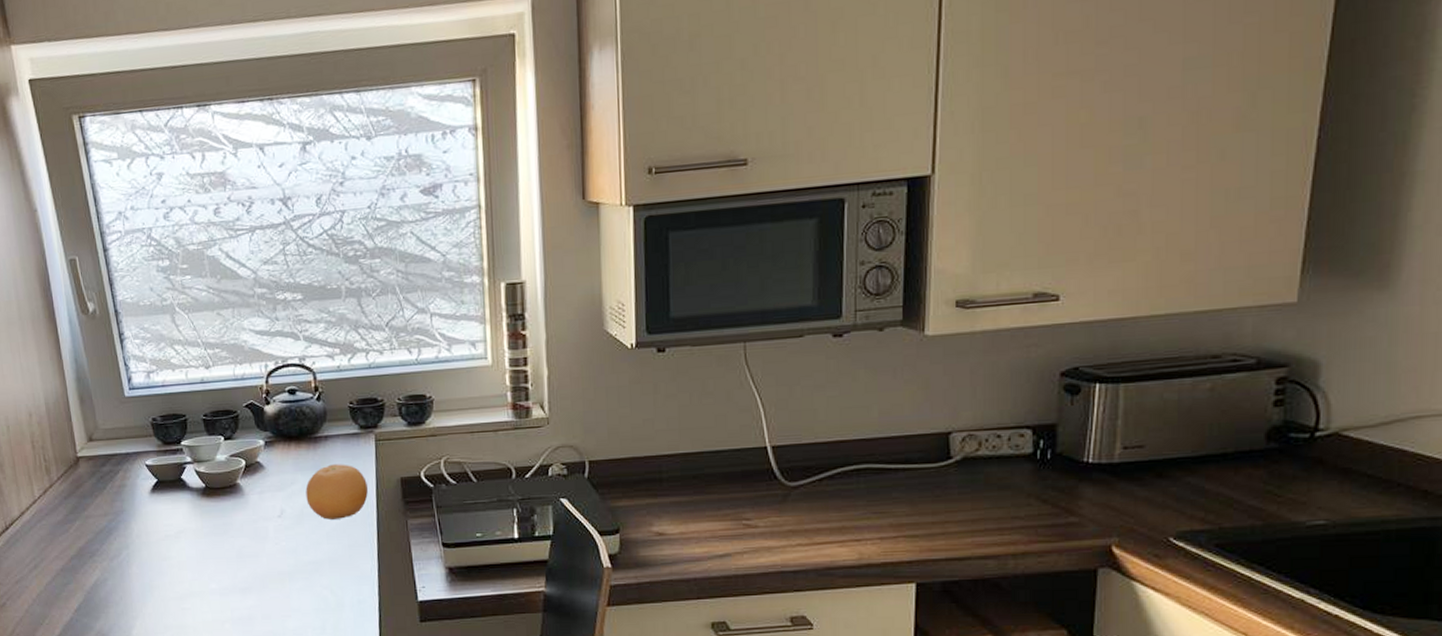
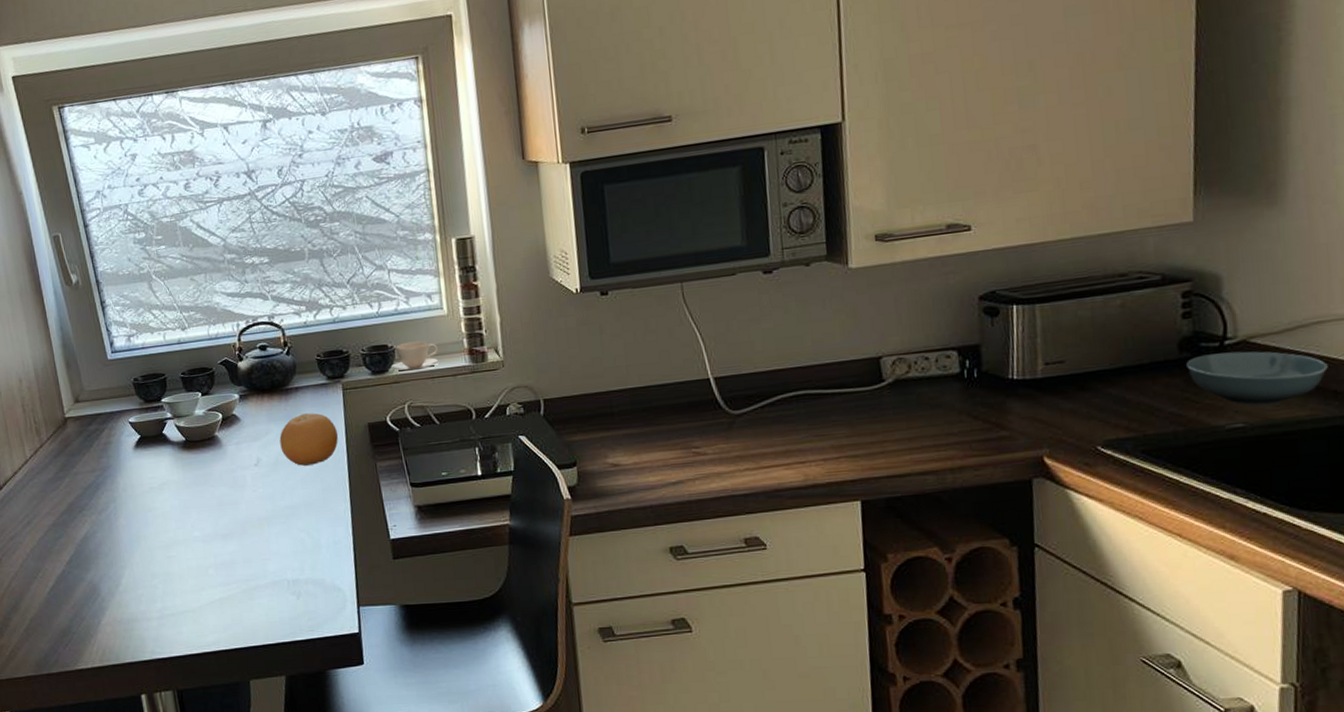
teacup: none [427,392,480,425] -> present [390,340,439,372]
bowl: none [1271,444,1421,503] -> present [1185,351,1328,406]

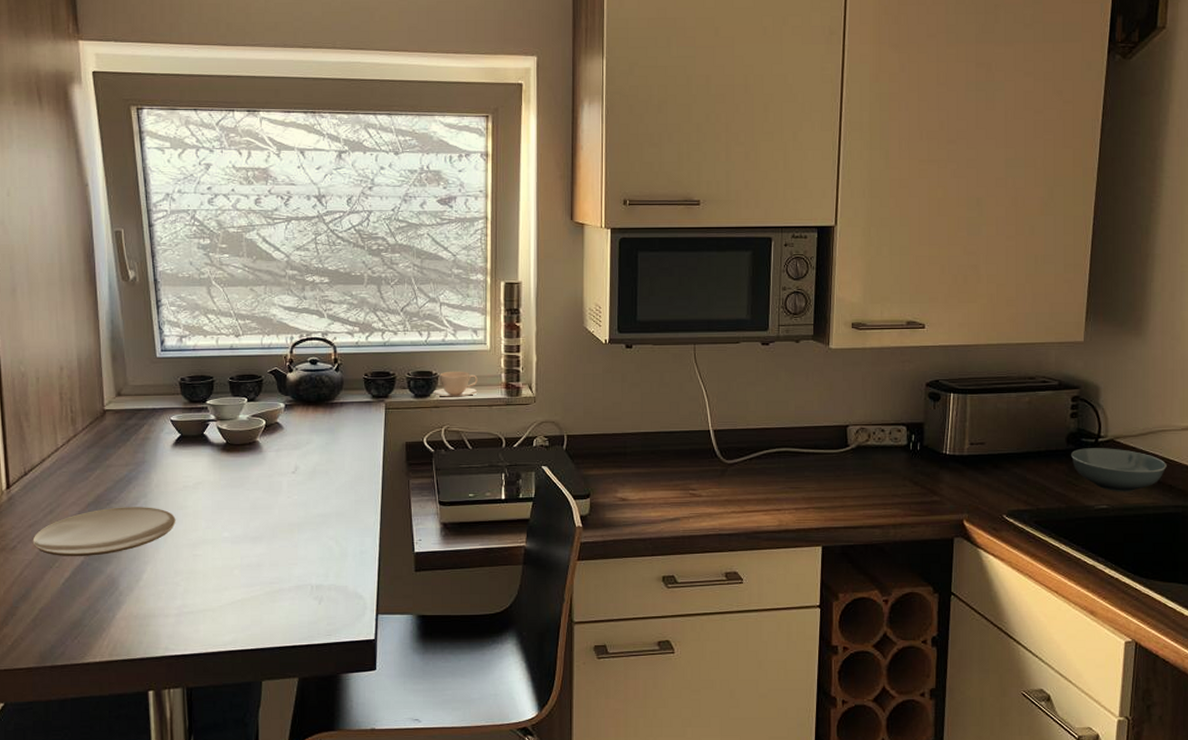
plate: none [15,511,147,567] -> present [32,507,176,557]
fruit: present [279,412,339,466] -> none [319,428,377,477]

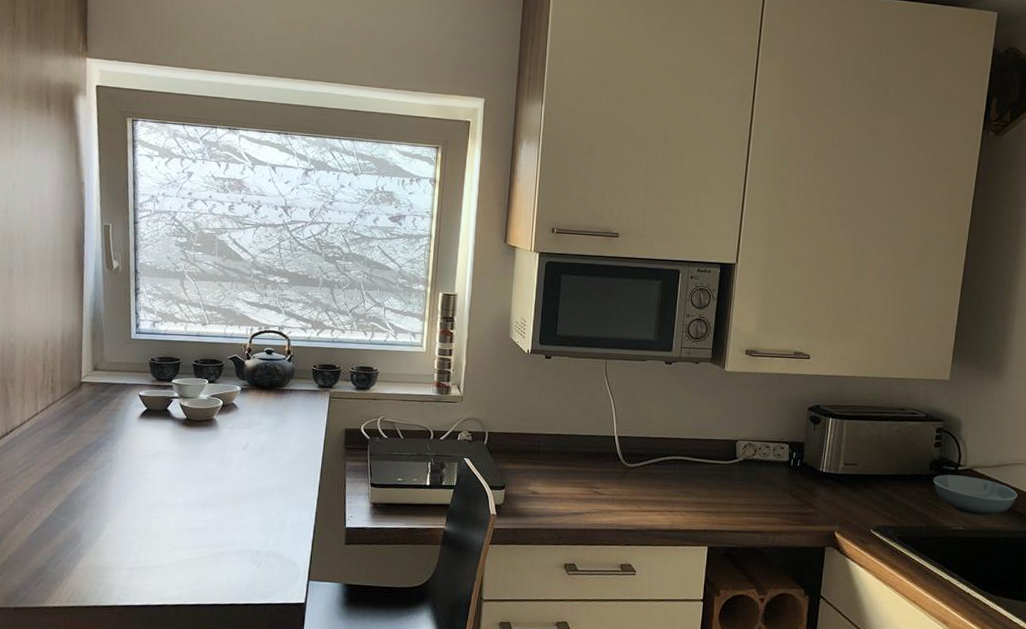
plate: present [32,507,176,557] -> none [7,469,137,511]
teacup: present [432,371,478,398] -> none [372,368,413,393]

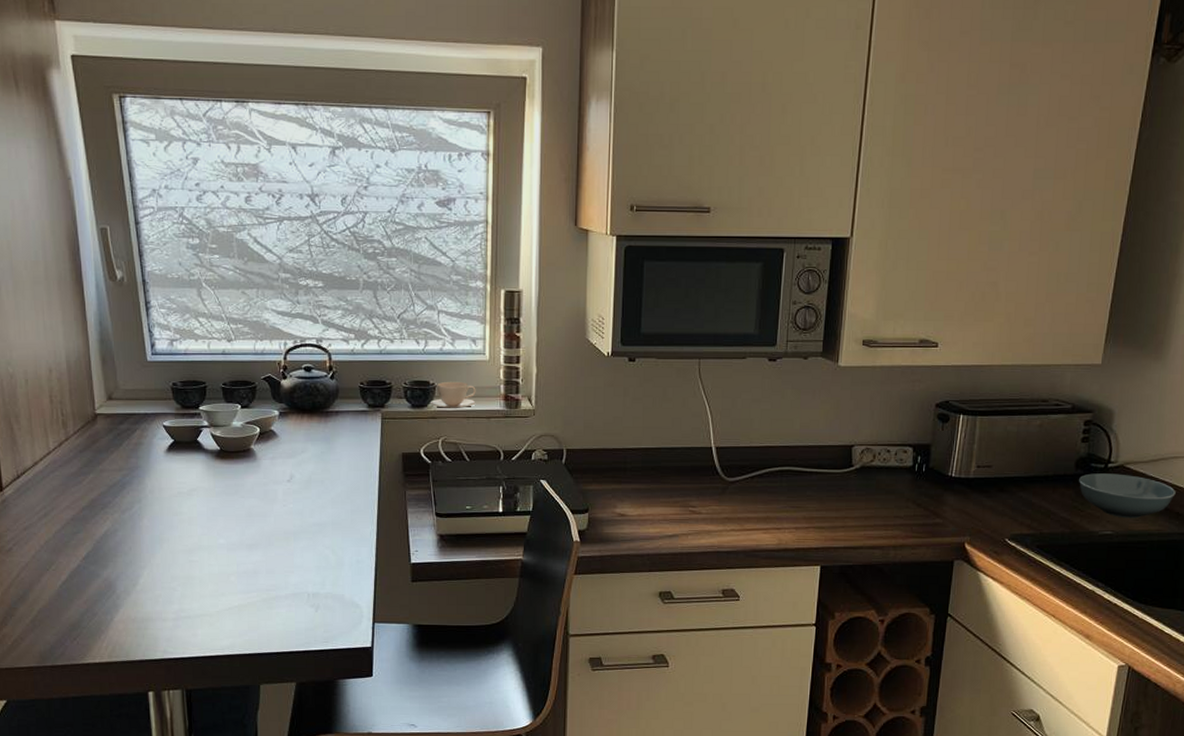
teacup: none [372,368,413,393] -> present [430,381,476,409]

